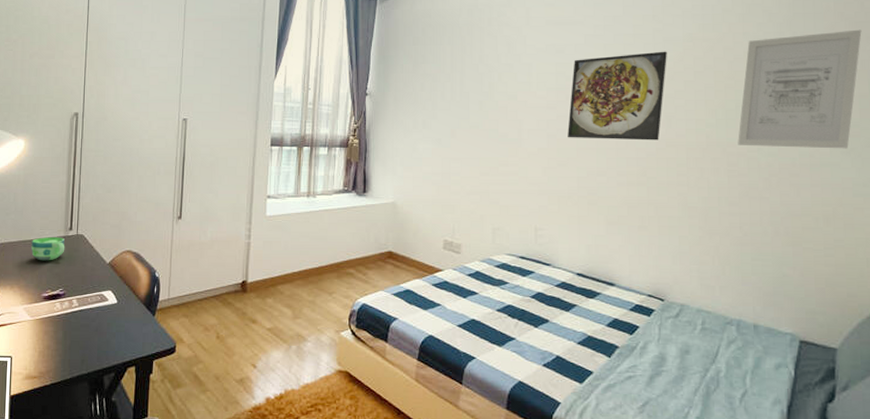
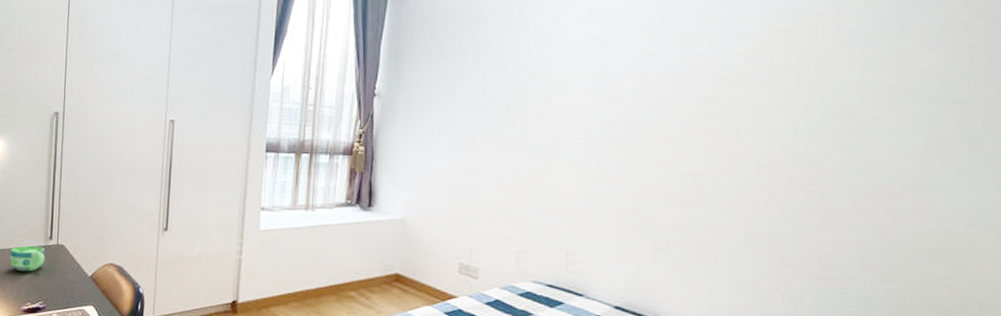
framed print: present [567,51,667,141] -> none [610,46,737,153]
wall art: present [738,29,862,149] -> none [821,20,993,168]

